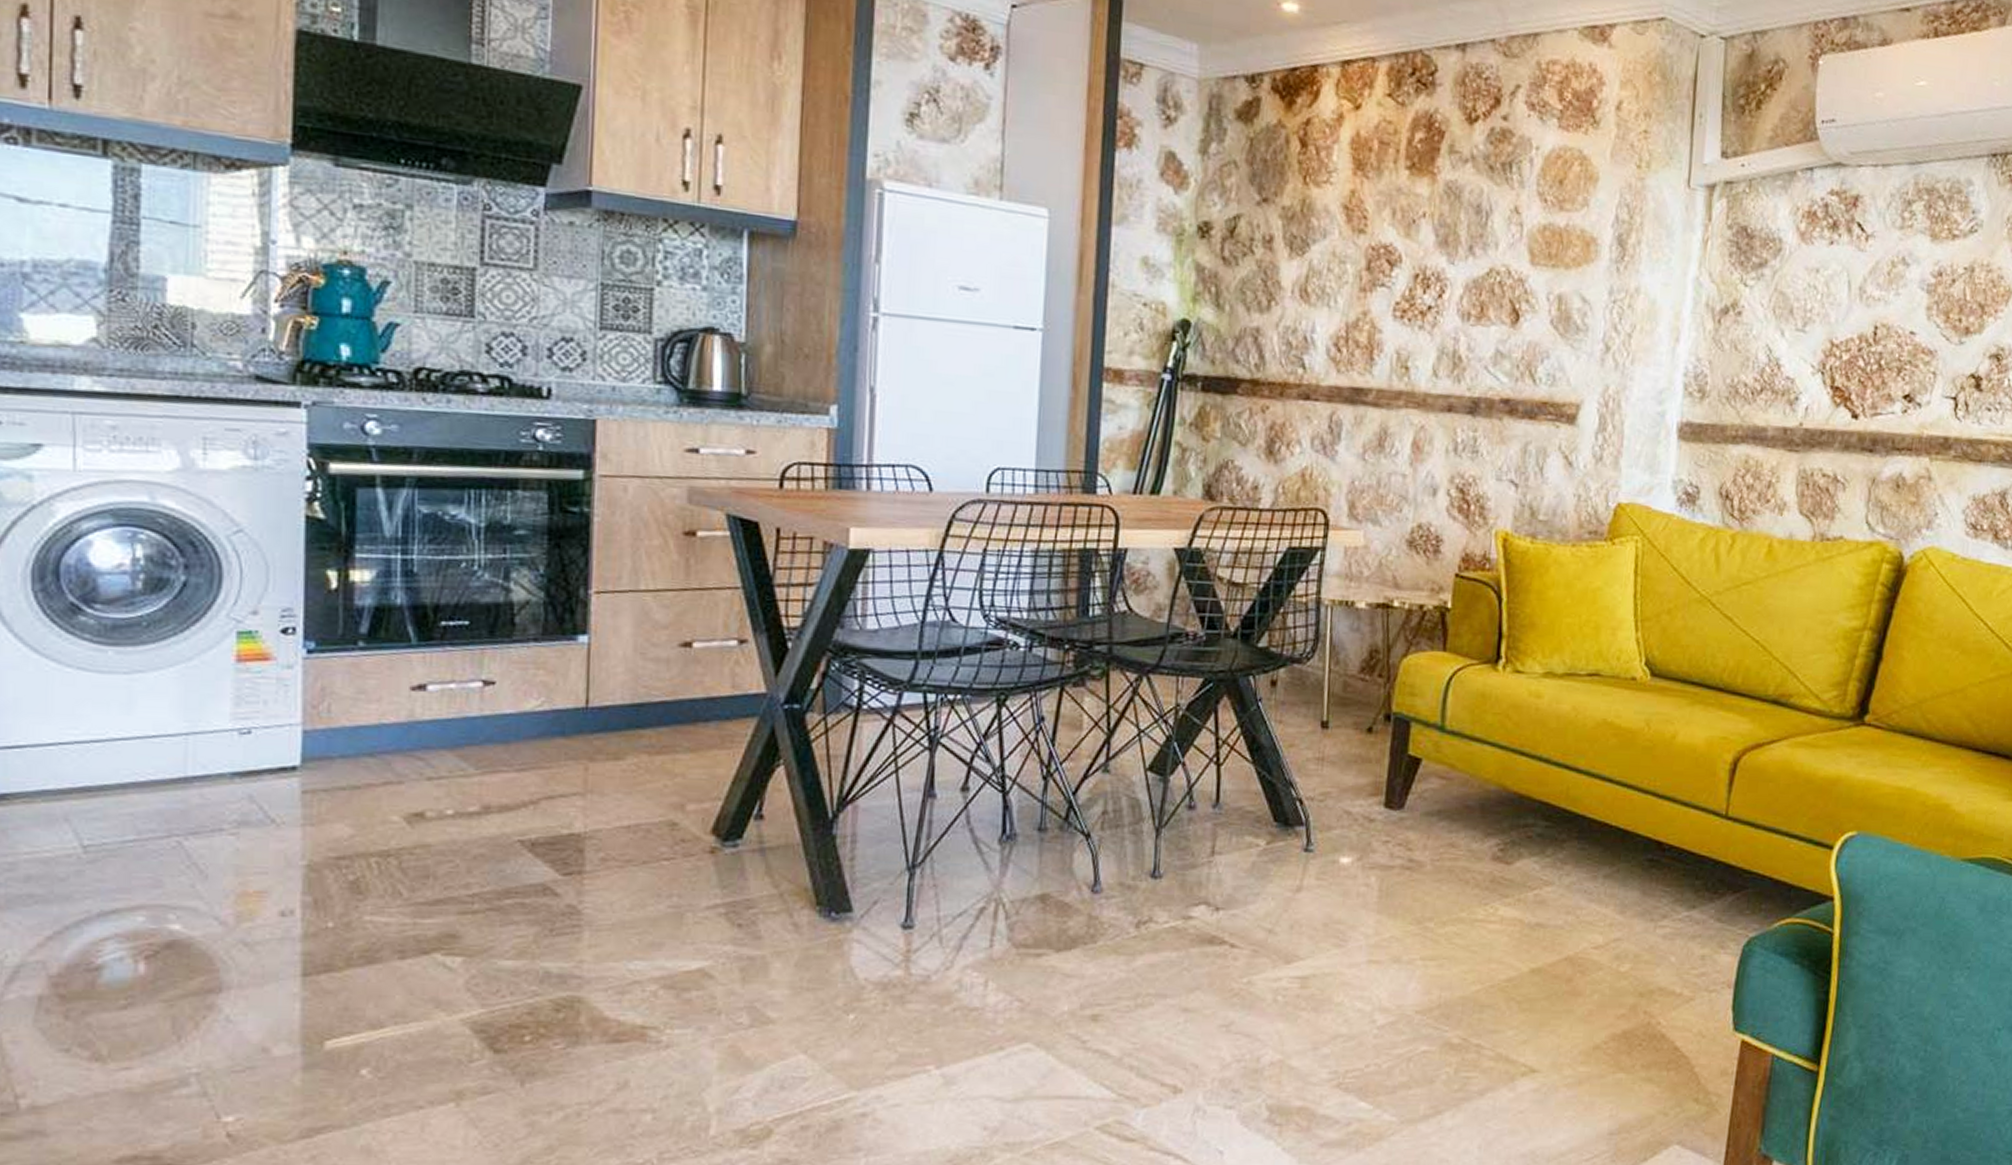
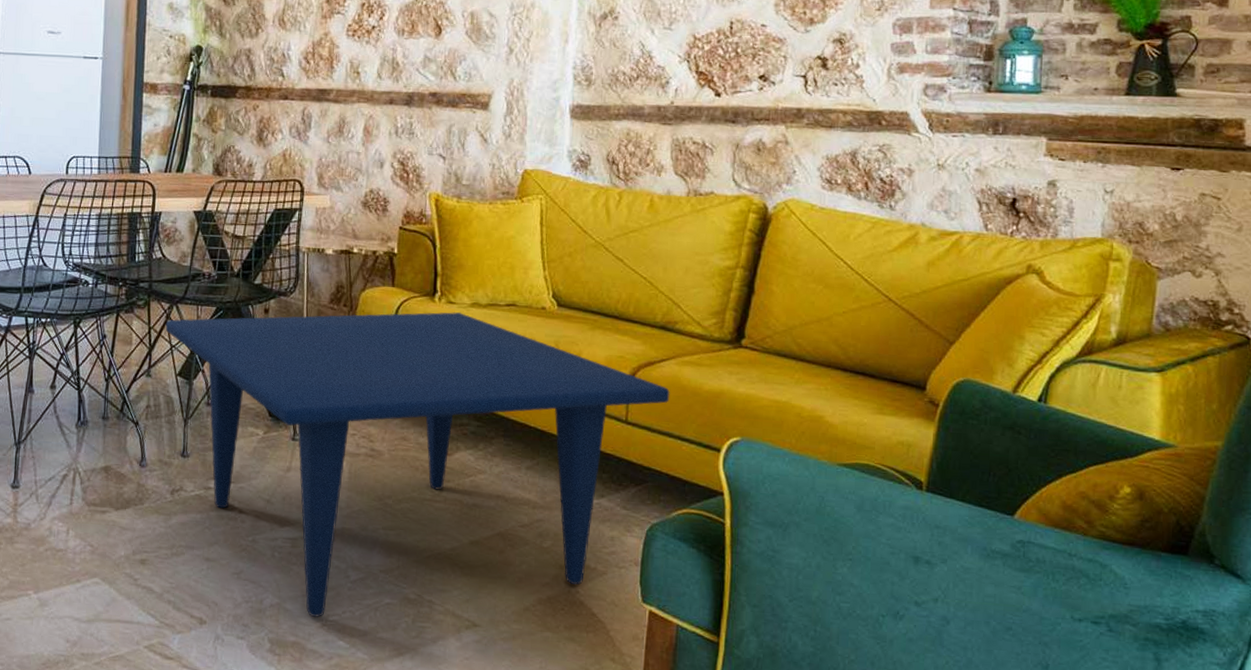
coffee table: none [1130,683,1779,1074] -> present [165,311,670,617]

